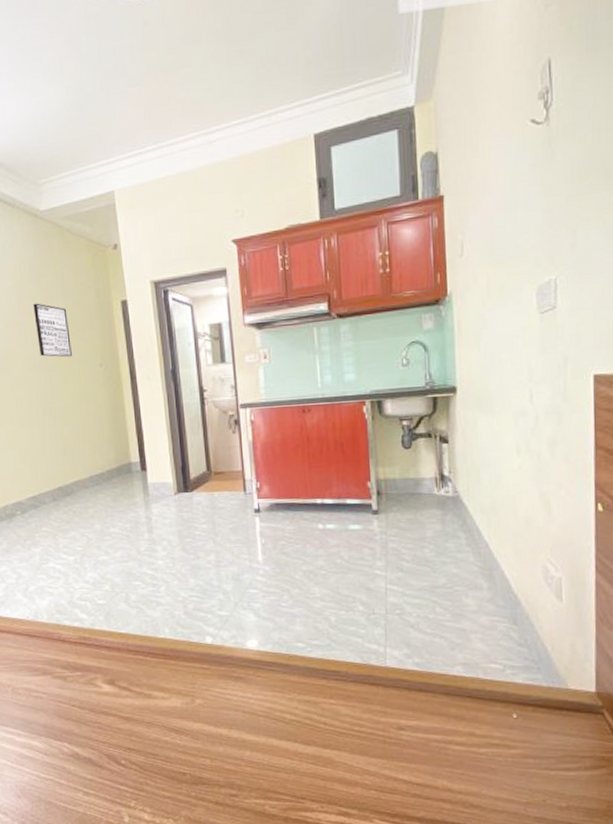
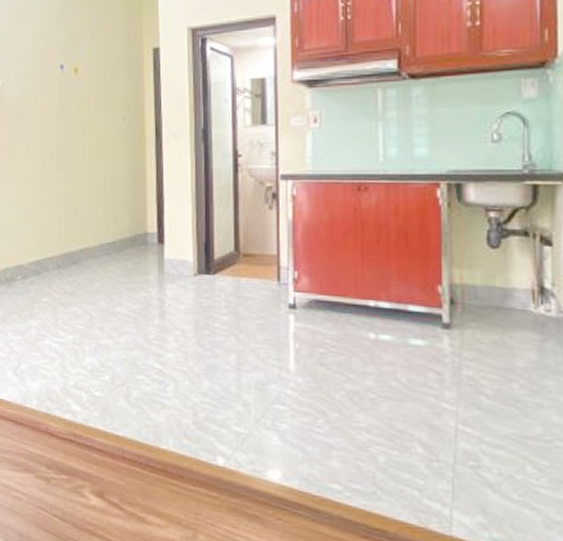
wall art: present [33,303,72,358] -> none [58,47,94,108]

